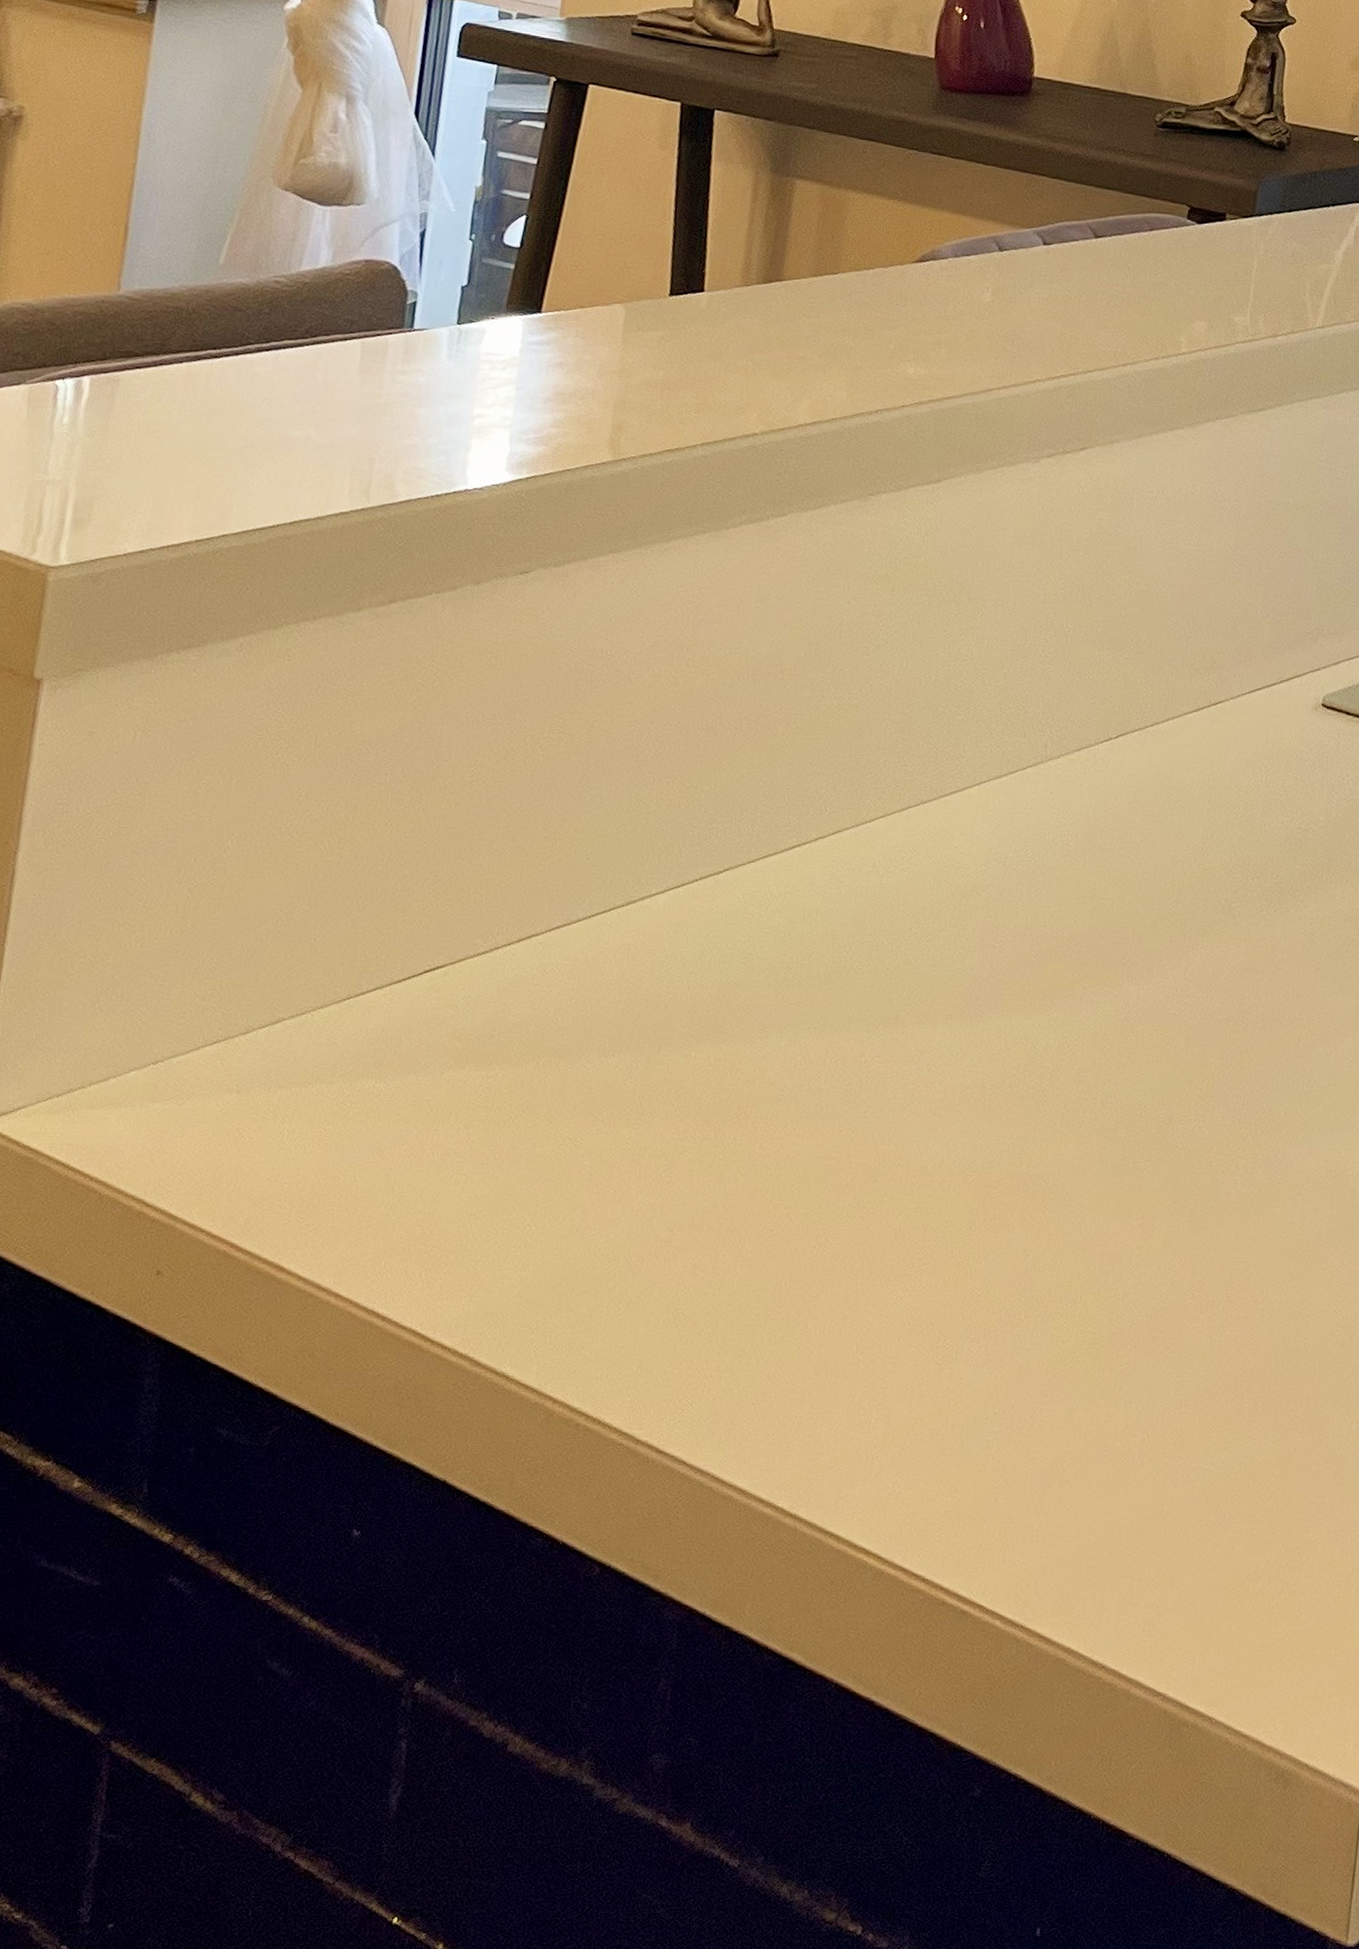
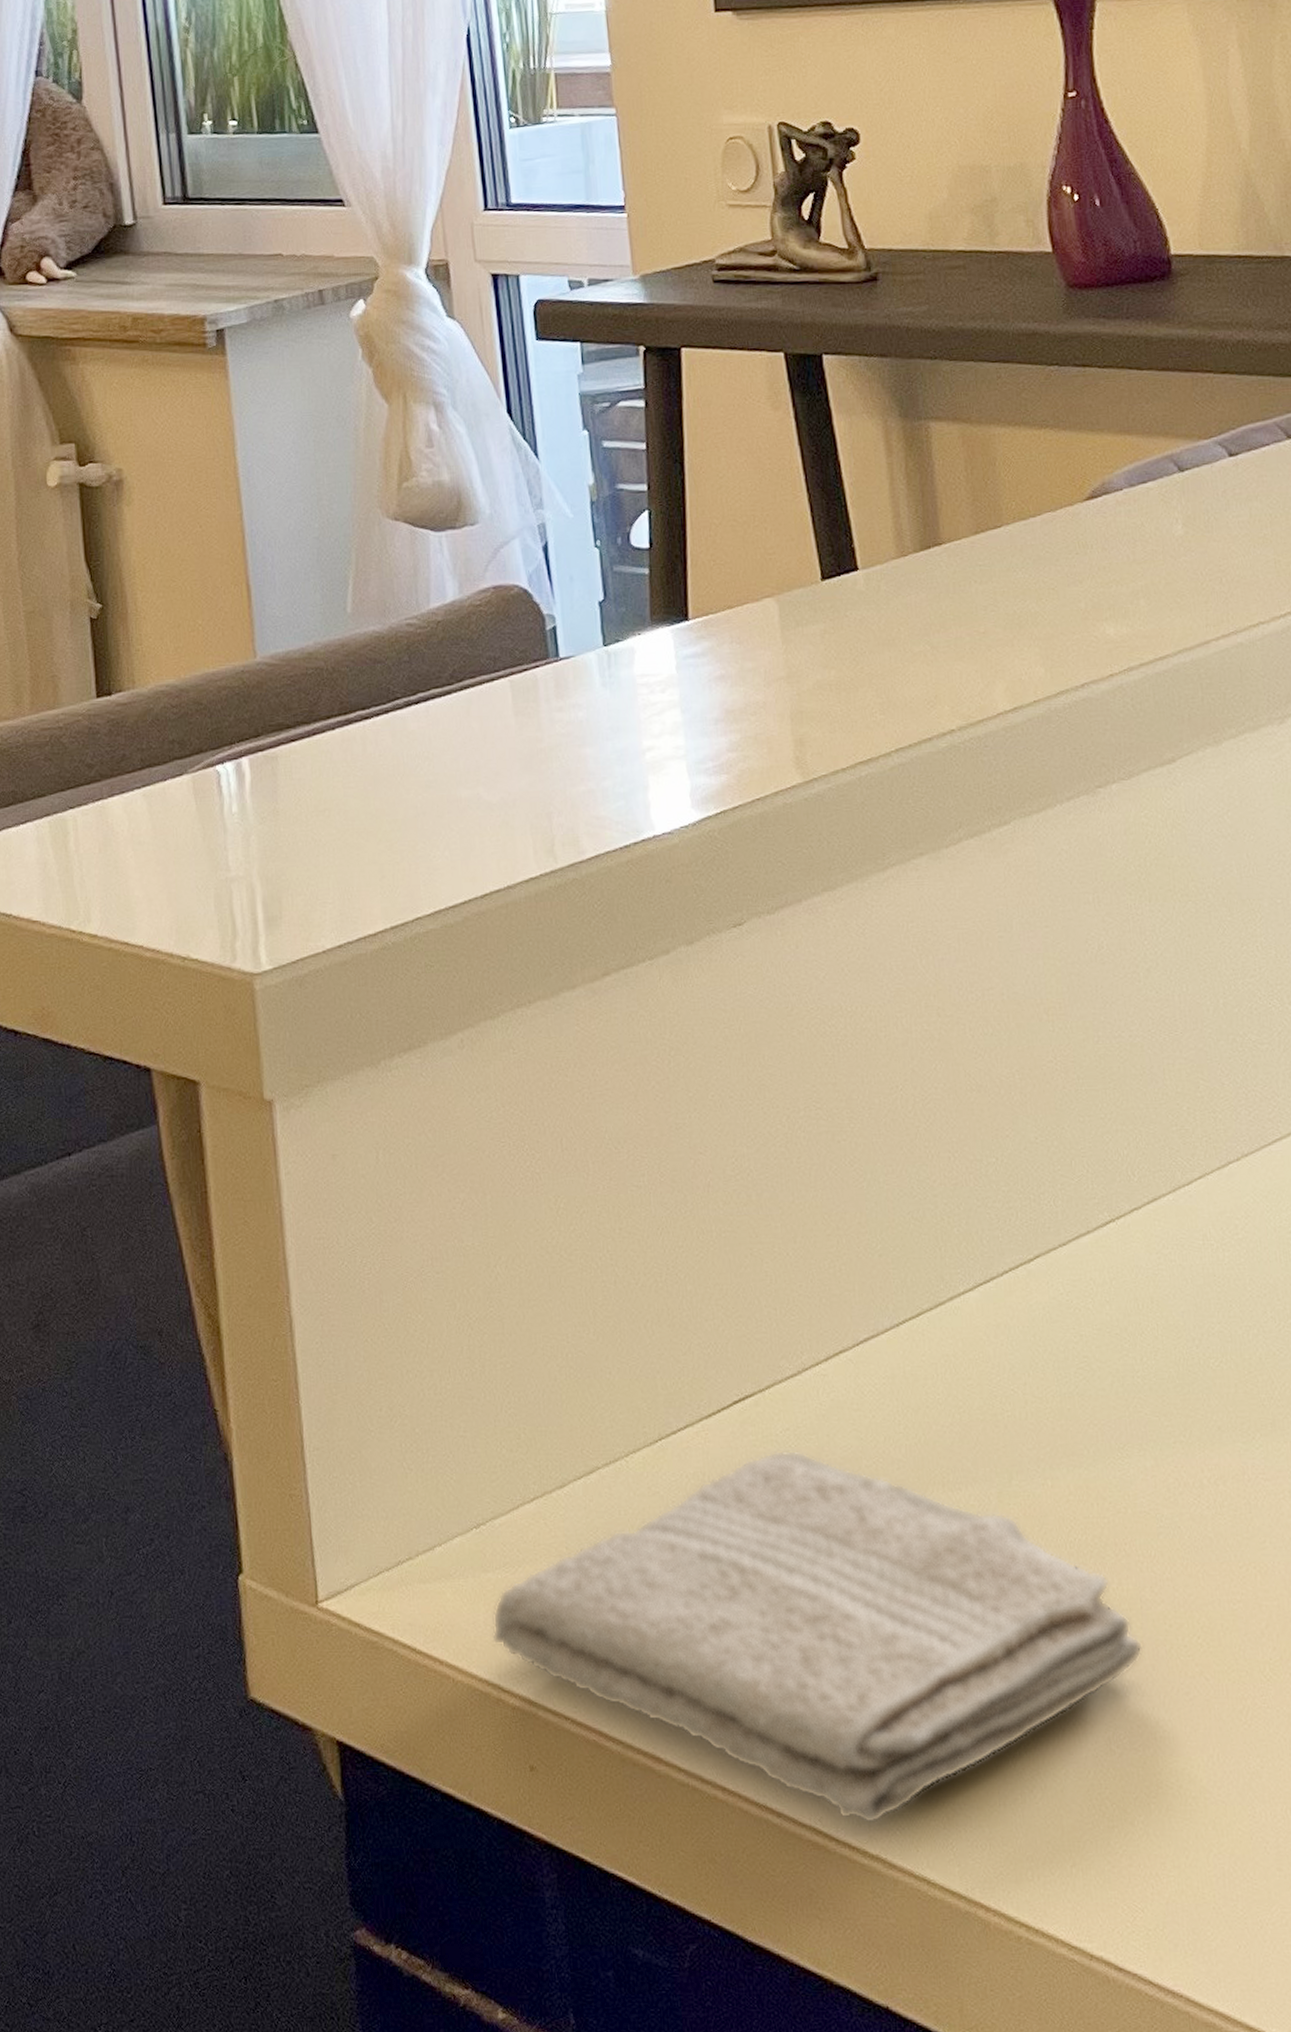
washcloth: none [146,1013,742,1329] -> present [492,1450,1143,1824]

